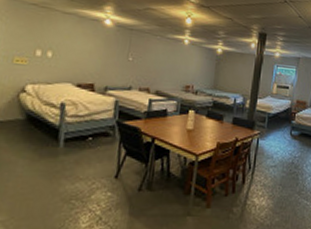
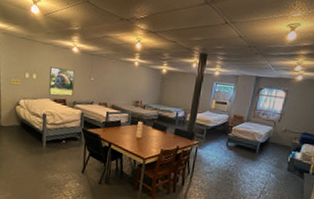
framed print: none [69,42,107,80] -> present [48,67,75,96]

